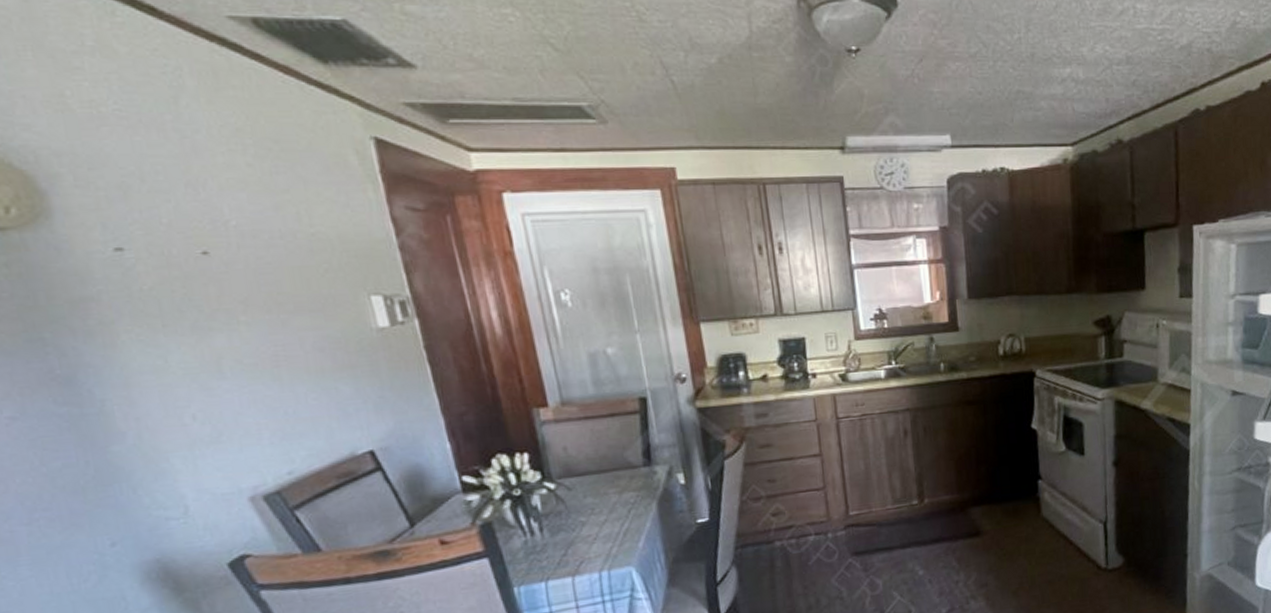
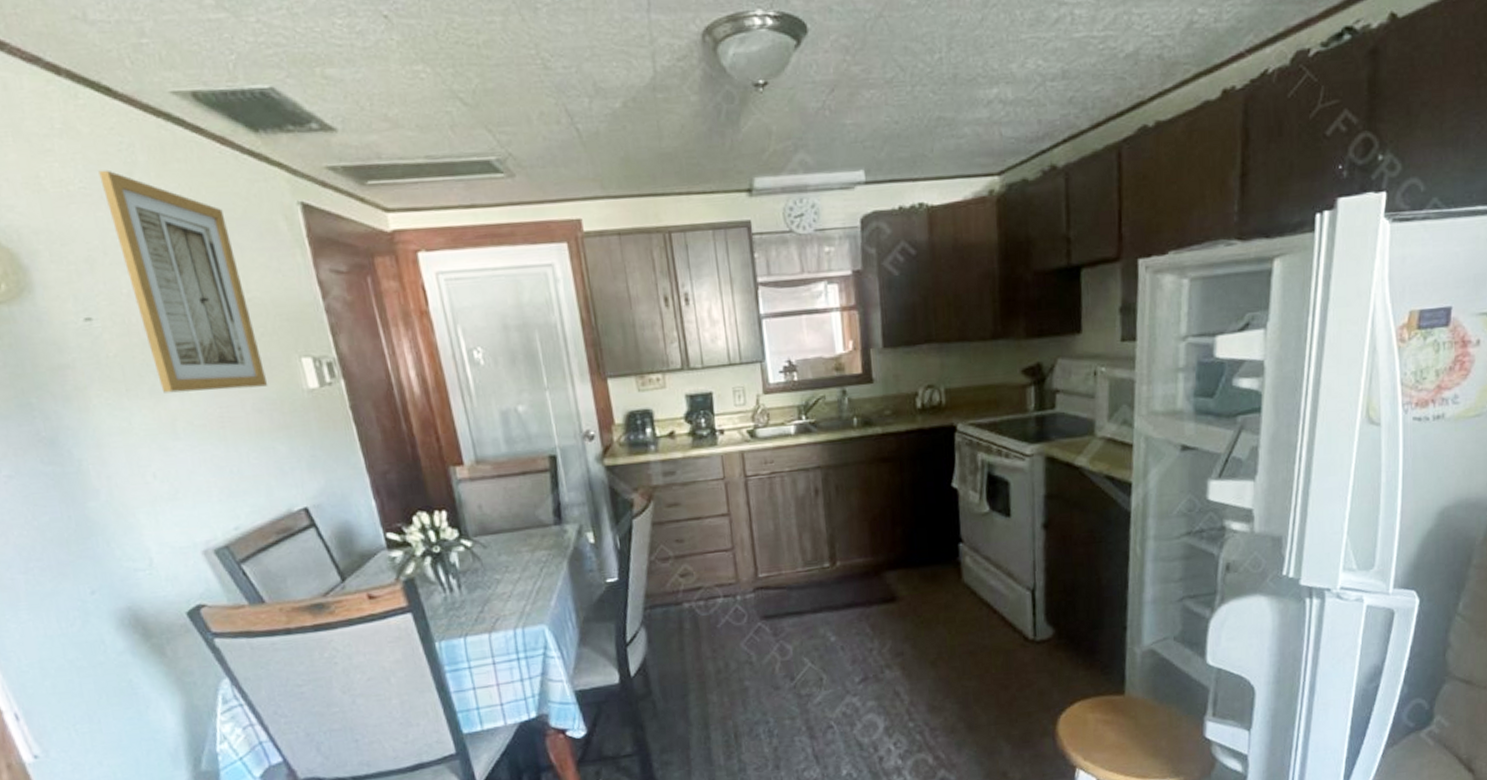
wall art: none [137,92,332,330] -> present [98,169,269,393]

